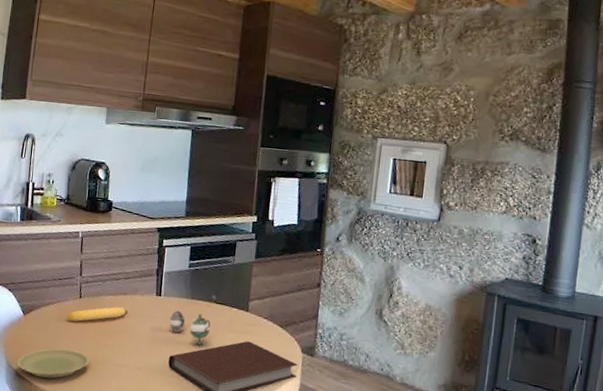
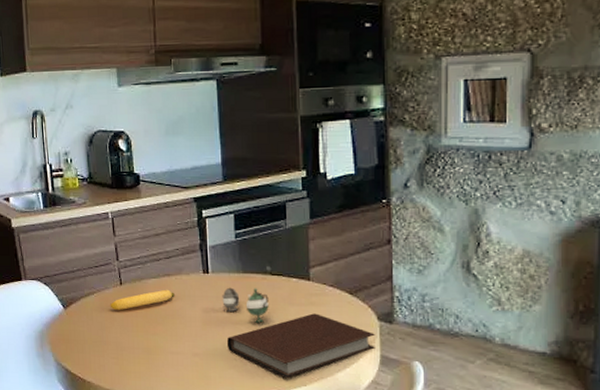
plate: present [17,348,89,378] -> none [66,341,141,374]

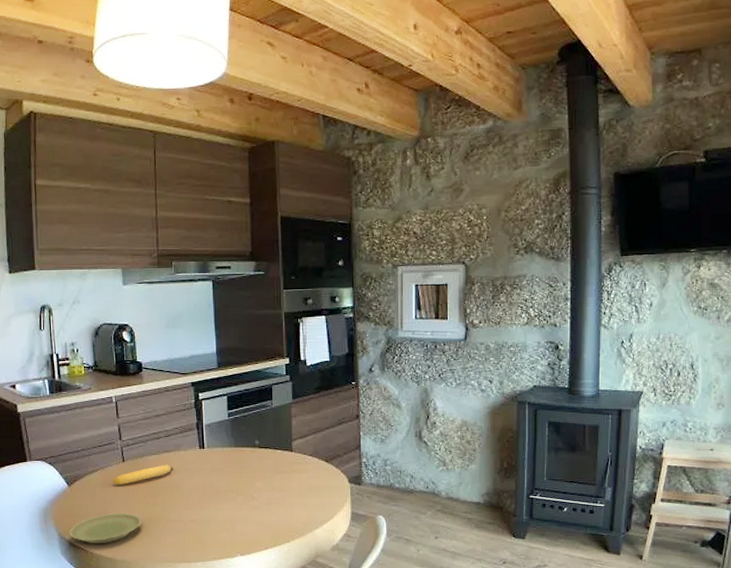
plate: none [66,341,141,374] -> present [69,513,142,544]
teapot: present [222,287,269,323] -> none [216,460,257,490]
notebook: present [227,313,375,379] -> none [221,479,347,537]

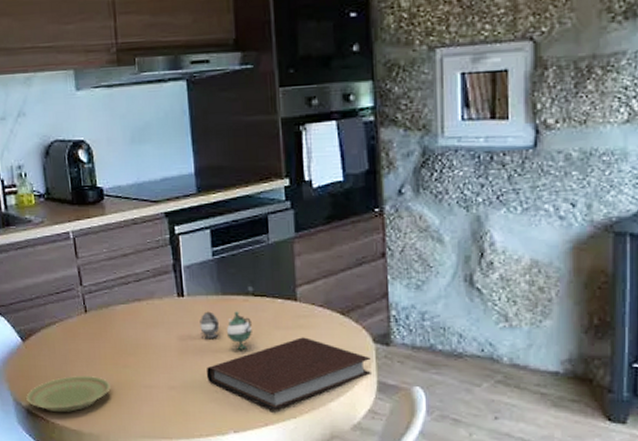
banana: present [113,464,173,485] -> none [74,316,146,341]
teapot: none [216,460,257,490] -> present [199,311,252,350]
notebook: none [221,479,347,537] -> present [207,337,371,411]

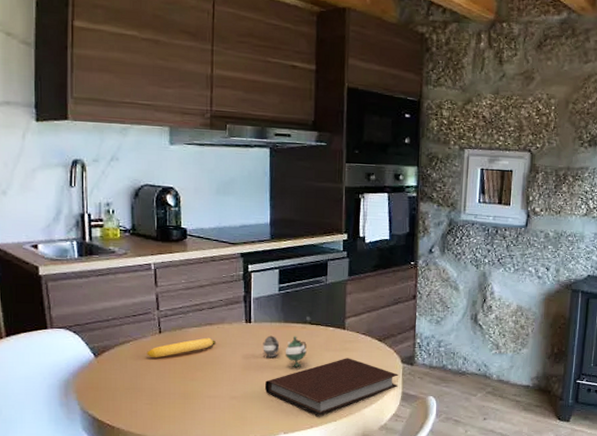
plate: present [26,376,111,413] -> none [94,387,177,420]
banana: none [74,316,146,341] -> present [147,337,215,357]

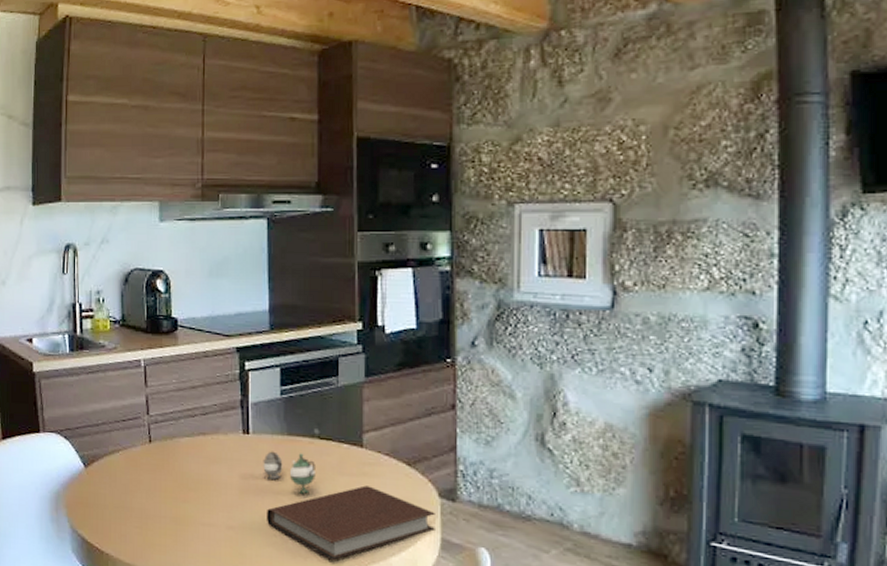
banana: present [147,337,215,357] -> none [136,450,209,472]

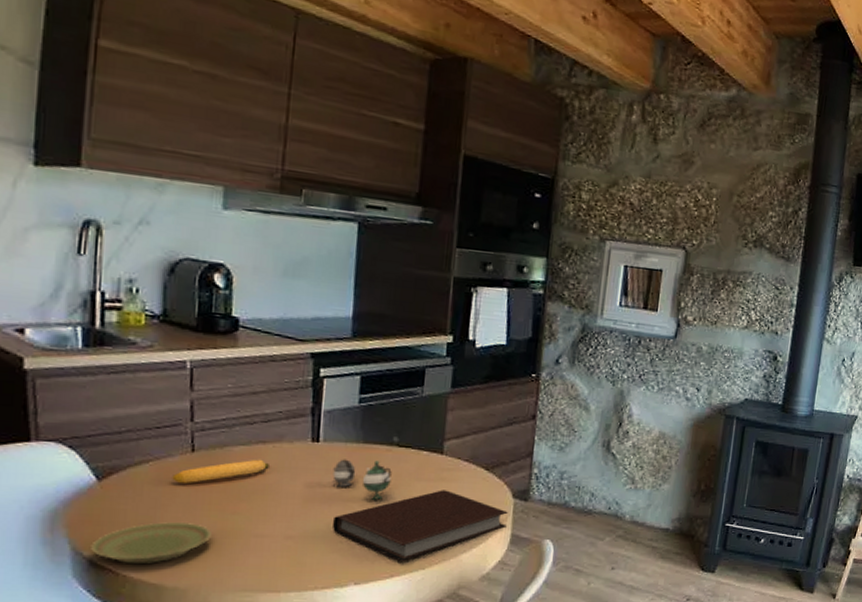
plate: none [83,507,168,545] -> present [91,522,211,565]
banana: none [136,450,209,472] -> present [172,459,269,483]

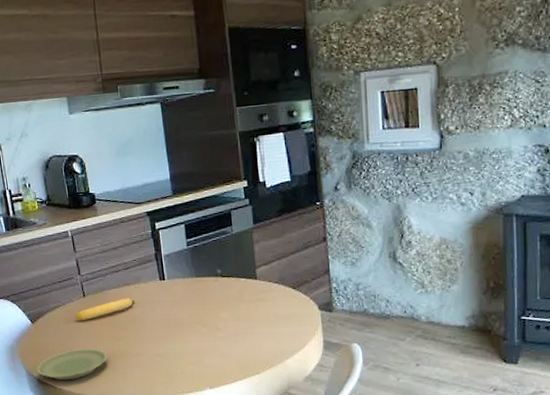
teapot: present [333,459,392,500] -> none [178,290,222,321]
notebook: present [333,490,508,562] -> none [186,308,318,369]

